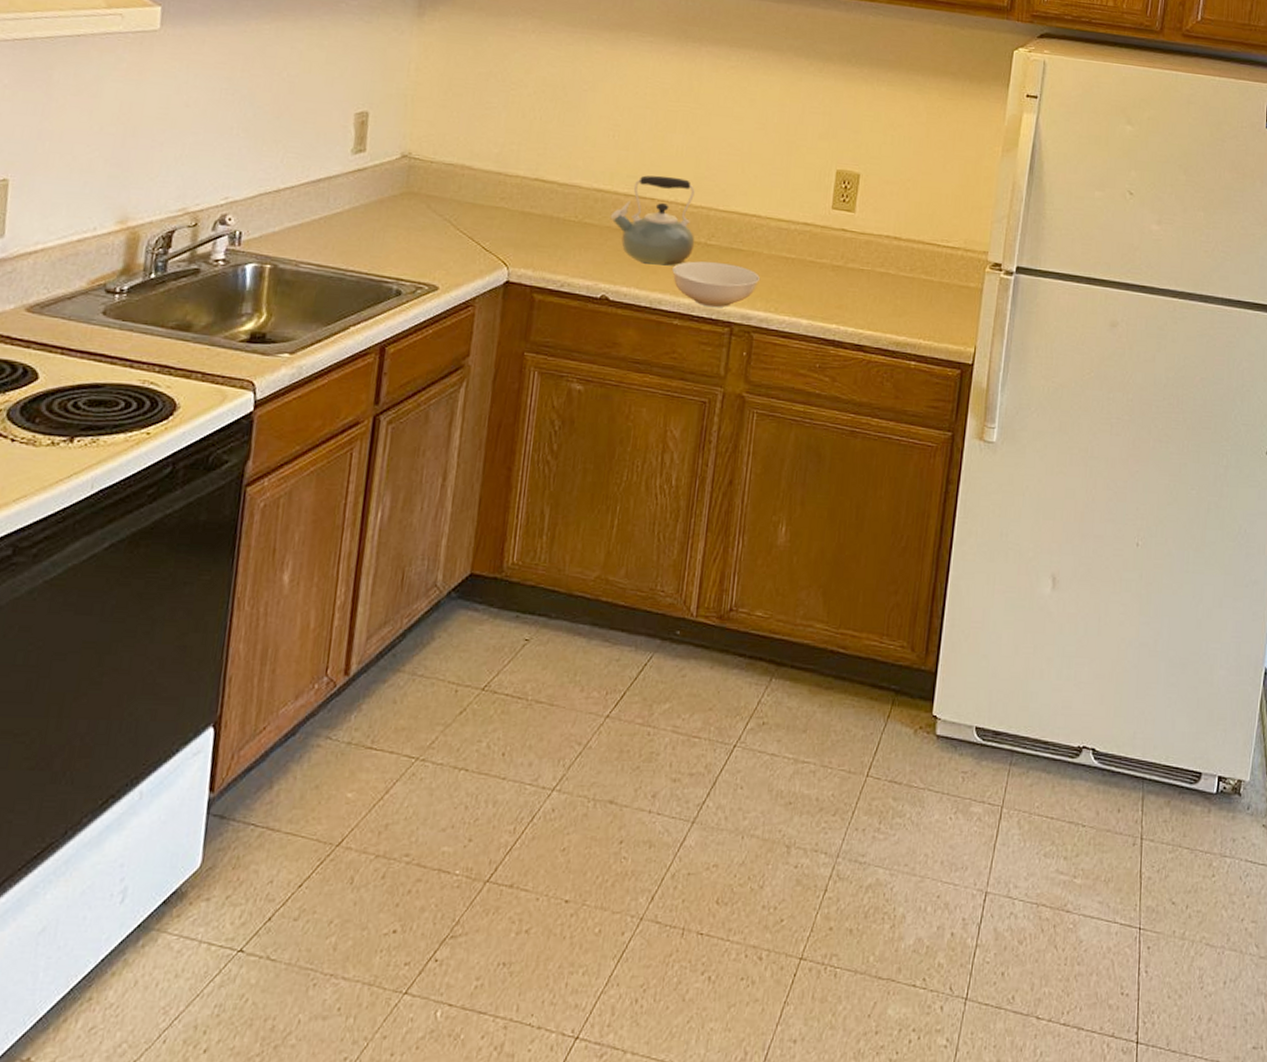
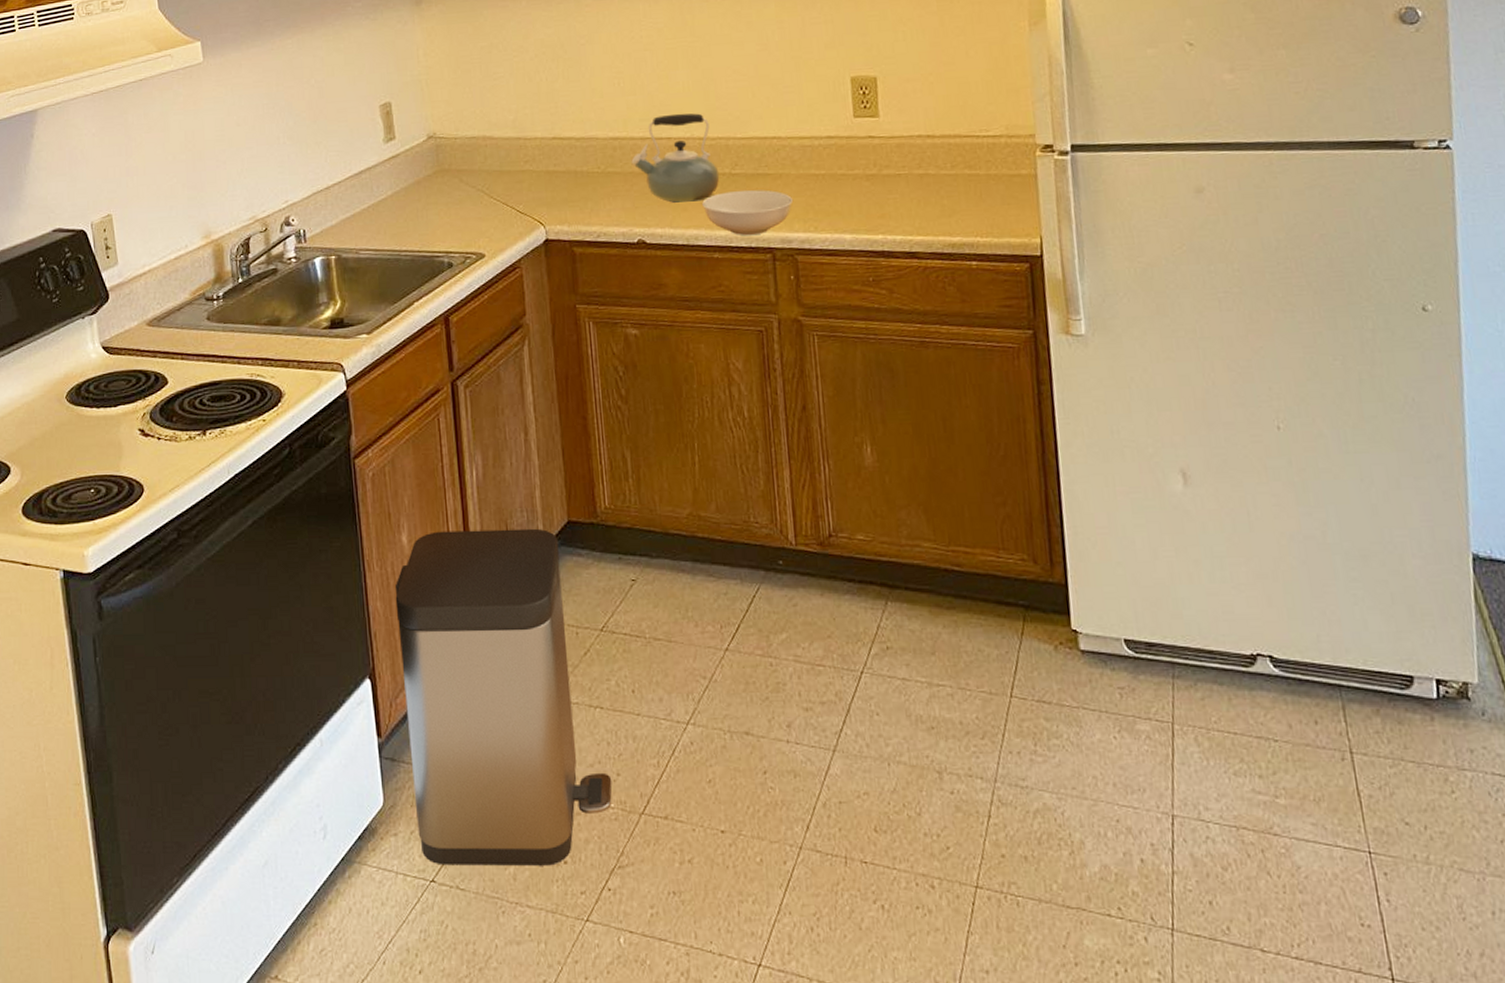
pedal bin: none [234,573,463,935] -> present [394,528,613,866]

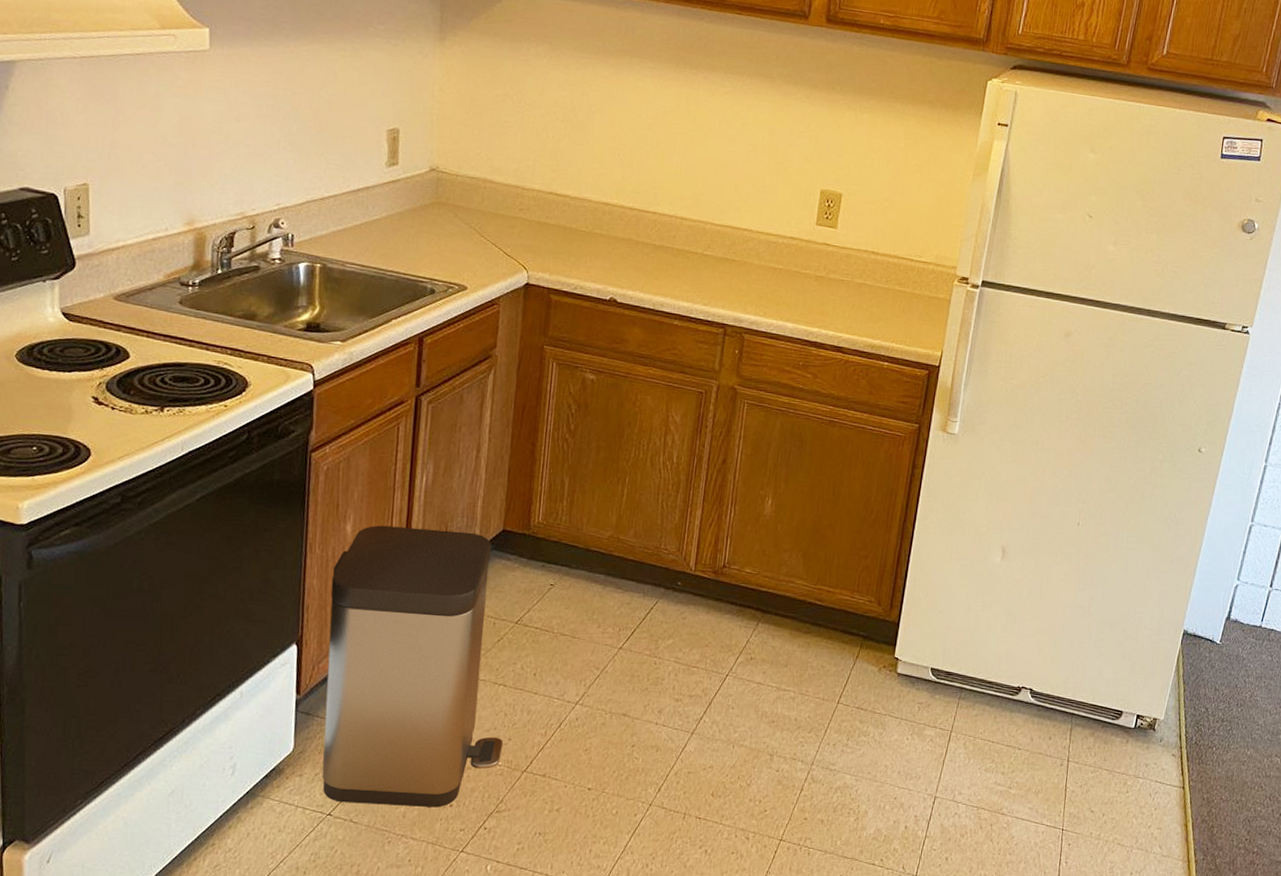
kettle: present [631,113,720,203] -> none [617,191,693,273]
bowl: present [702,190,794,236] -> none [672,269,752,311]

